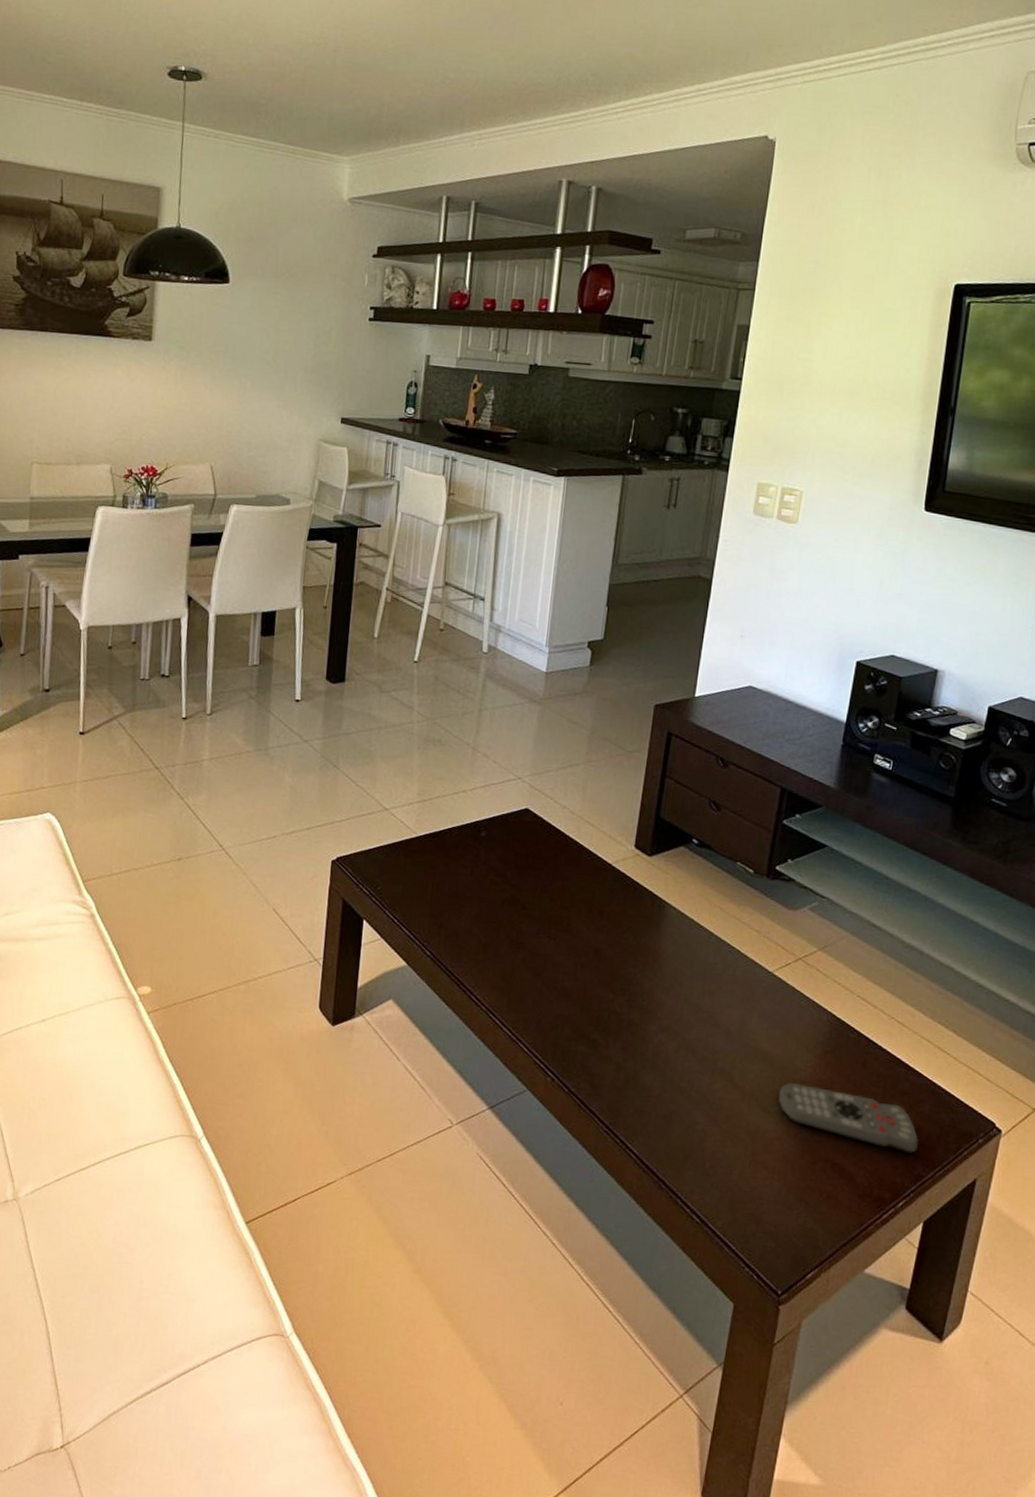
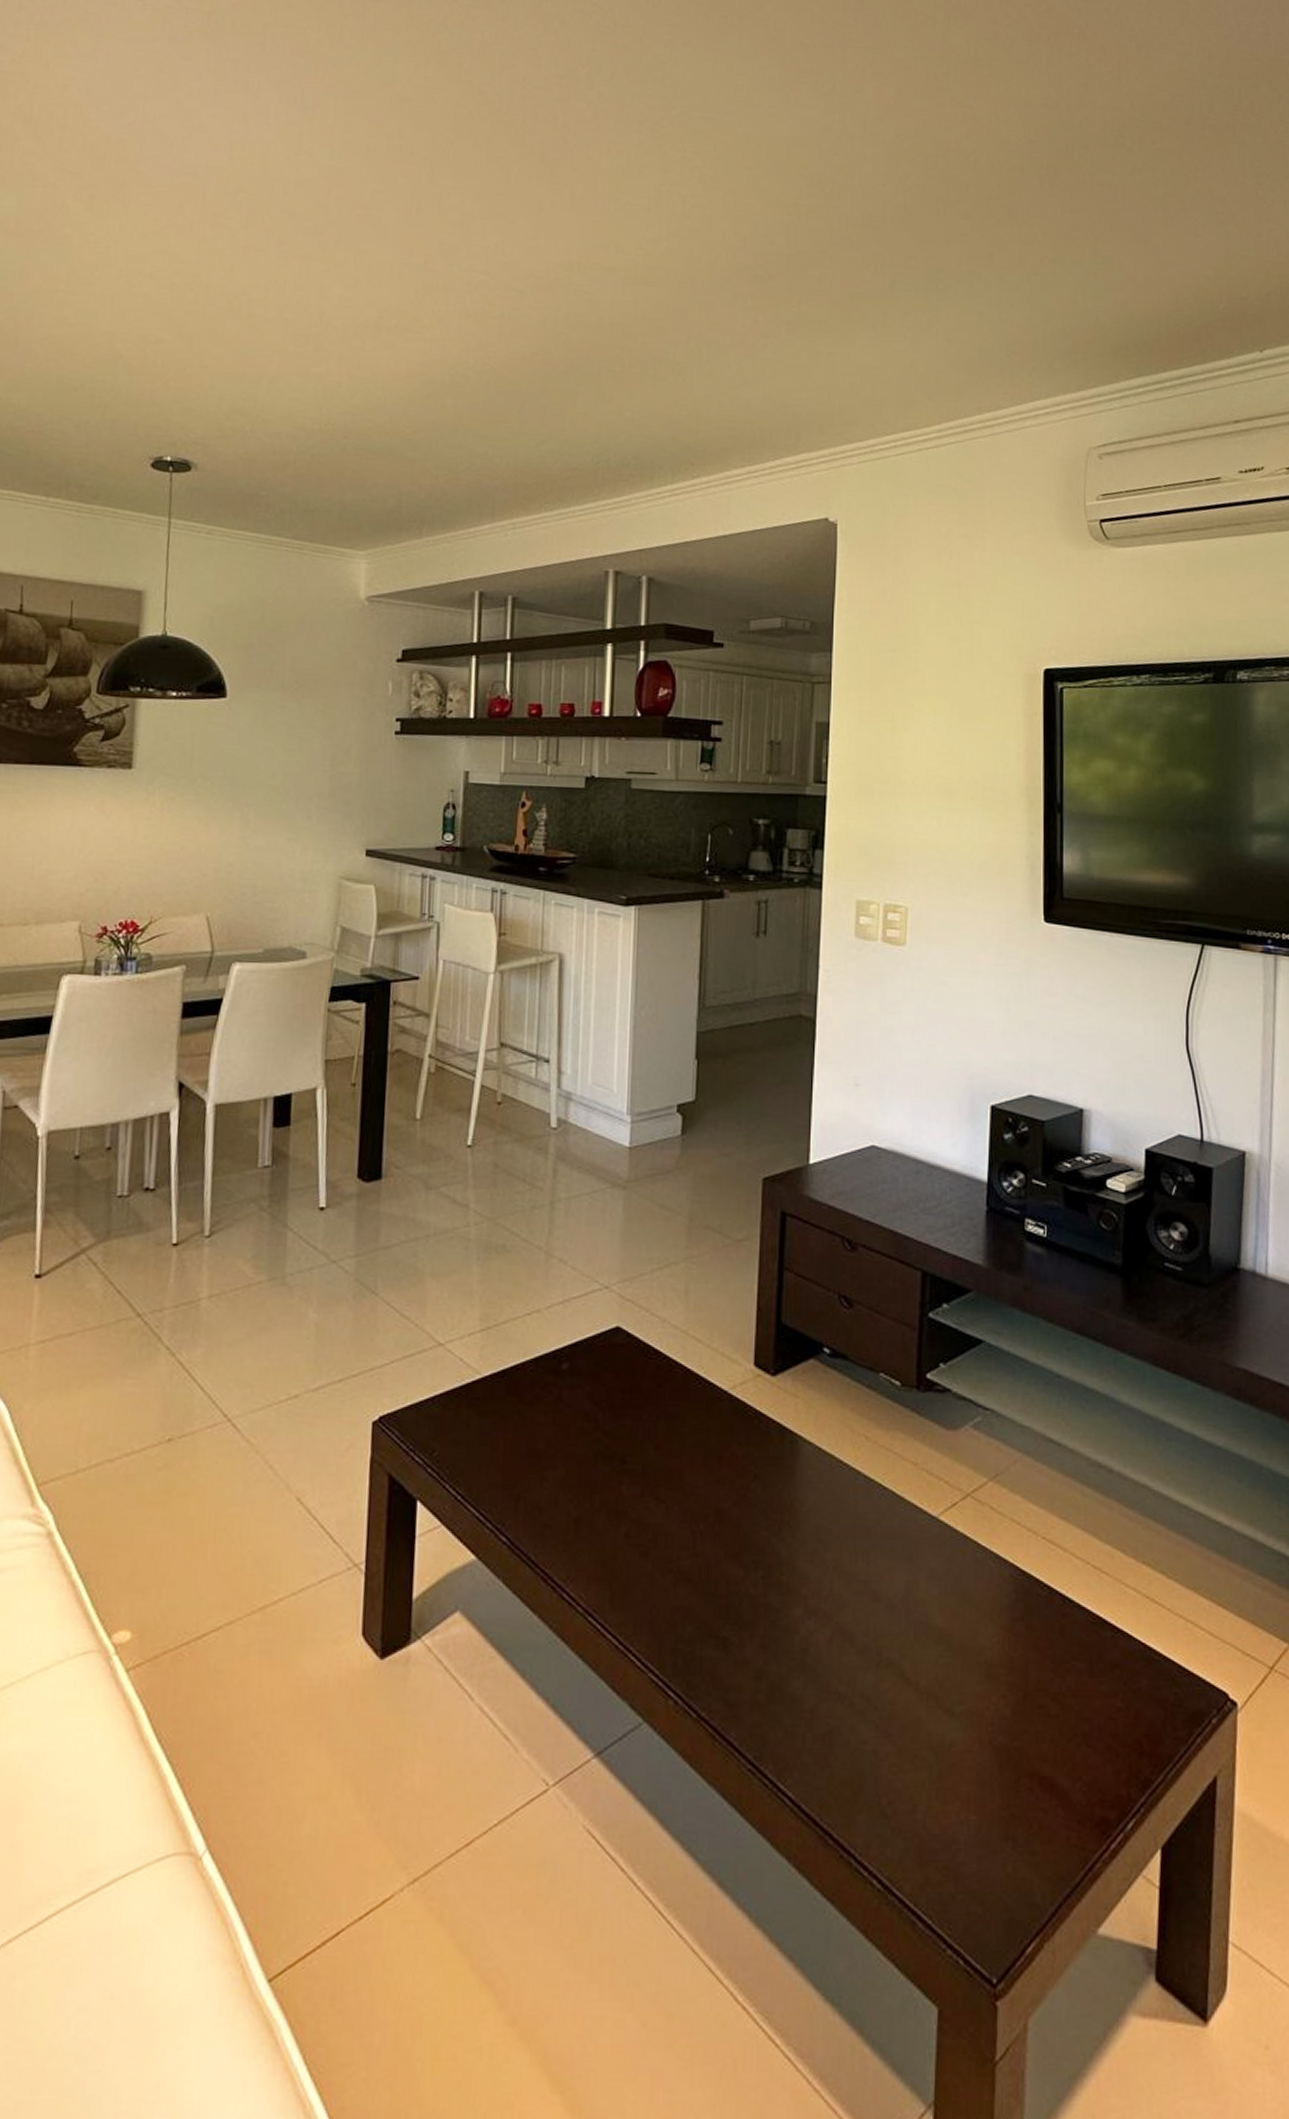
remote control: present [778,1083,919,1154] -> none [963,1669,1140,1752]

